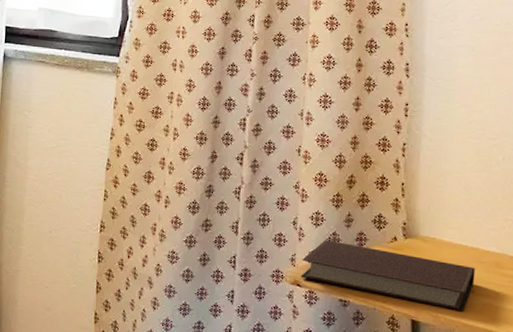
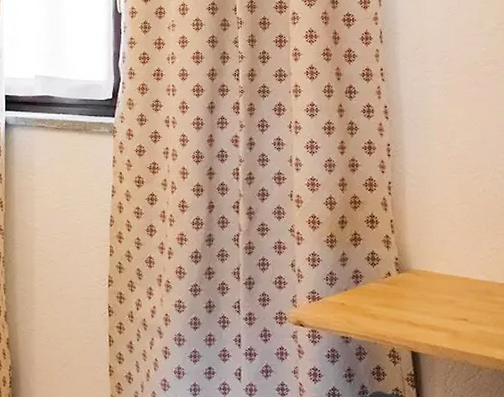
notebook: present [301,239,476,312] -> none [303,279,468,340]

